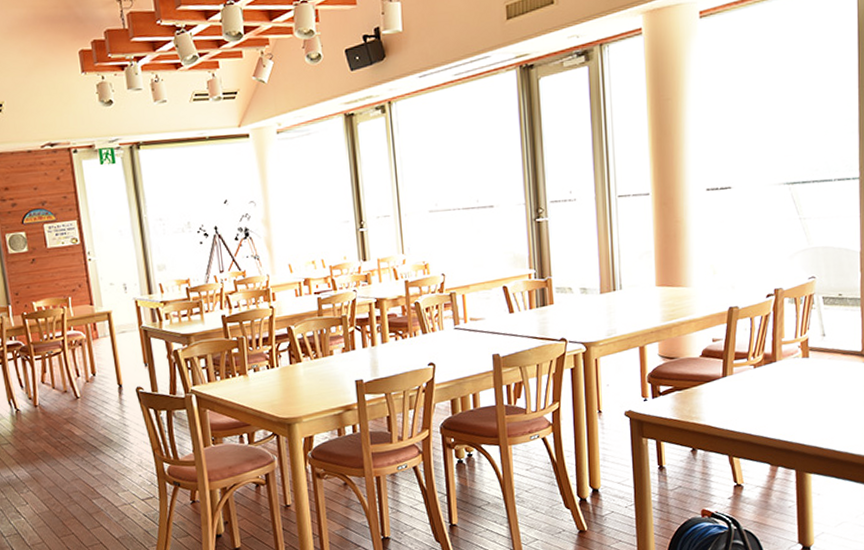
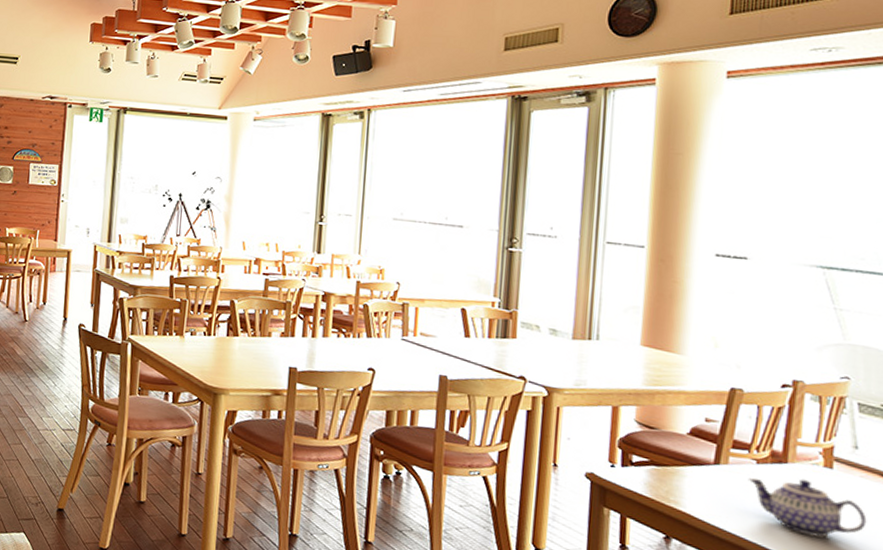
teapot: none [748,372,836,418] -> present [748,478,867,538]

